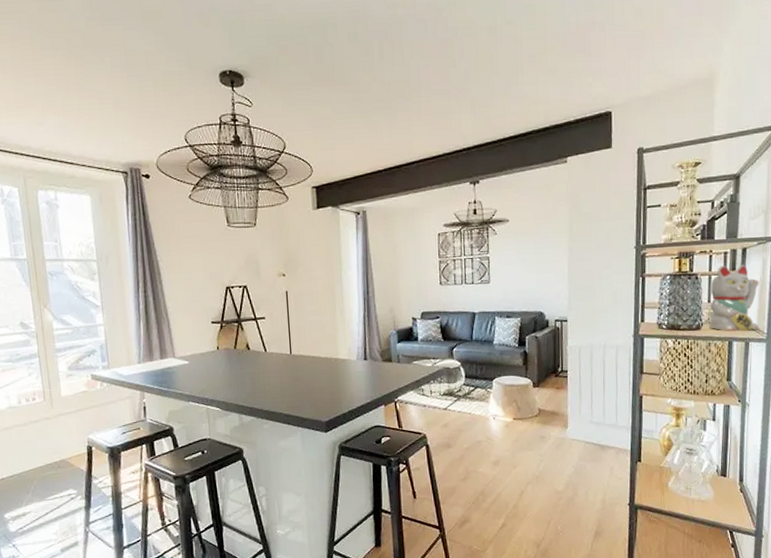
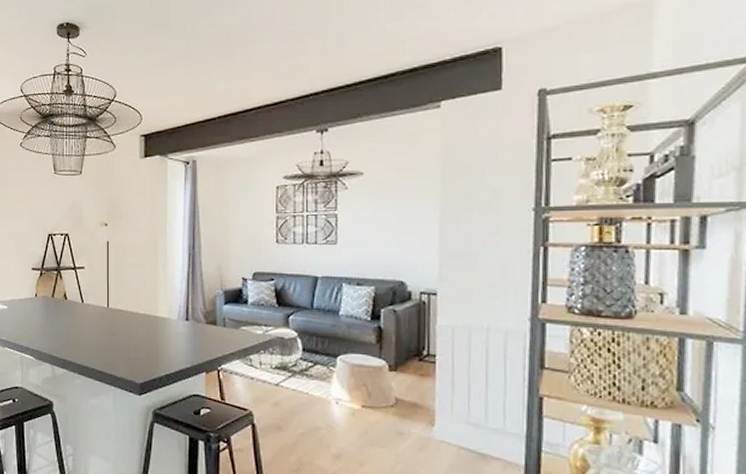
decorative figurine: present [709,264,760,331] -> none [647,237,731,326]

